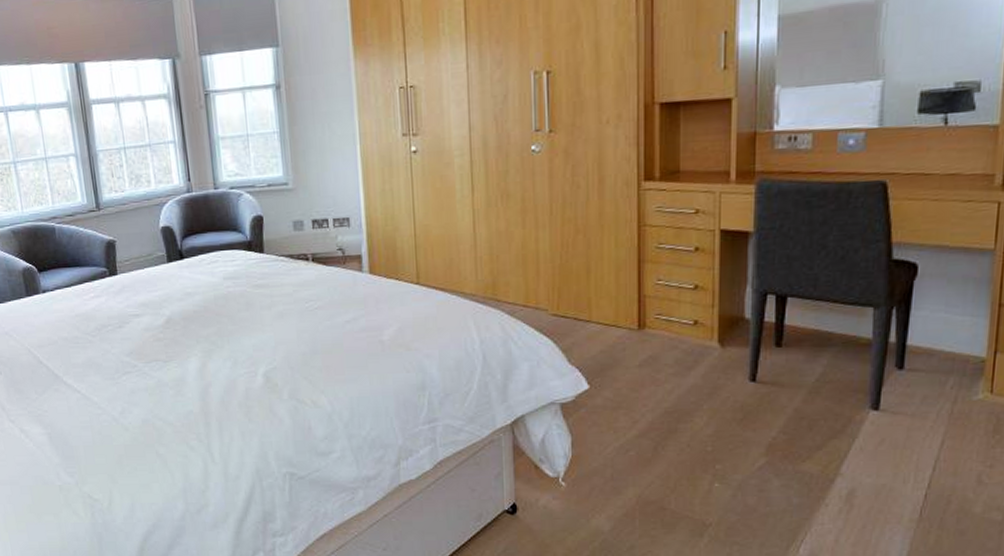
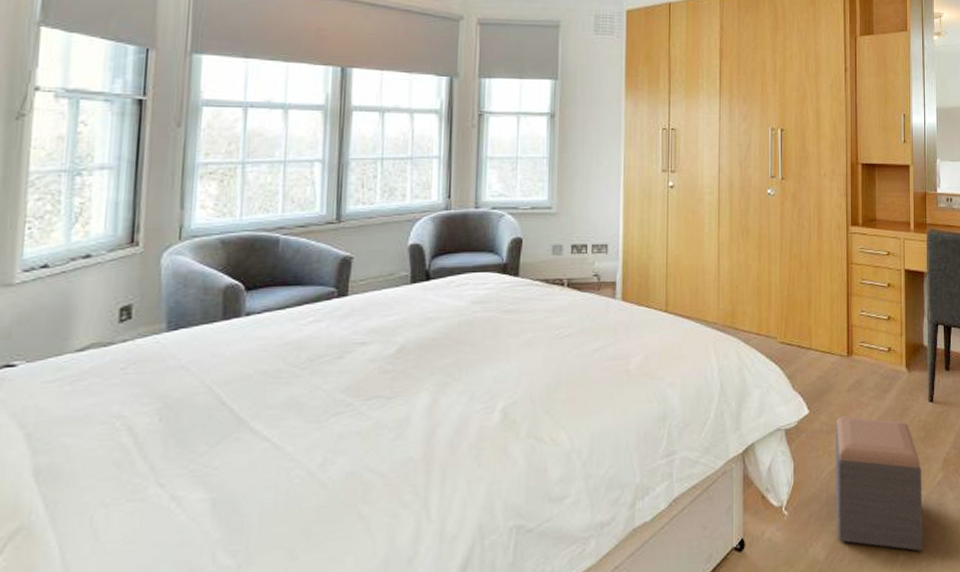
footstool: none [623,393,737,535] -> present [835,416,923,551]

